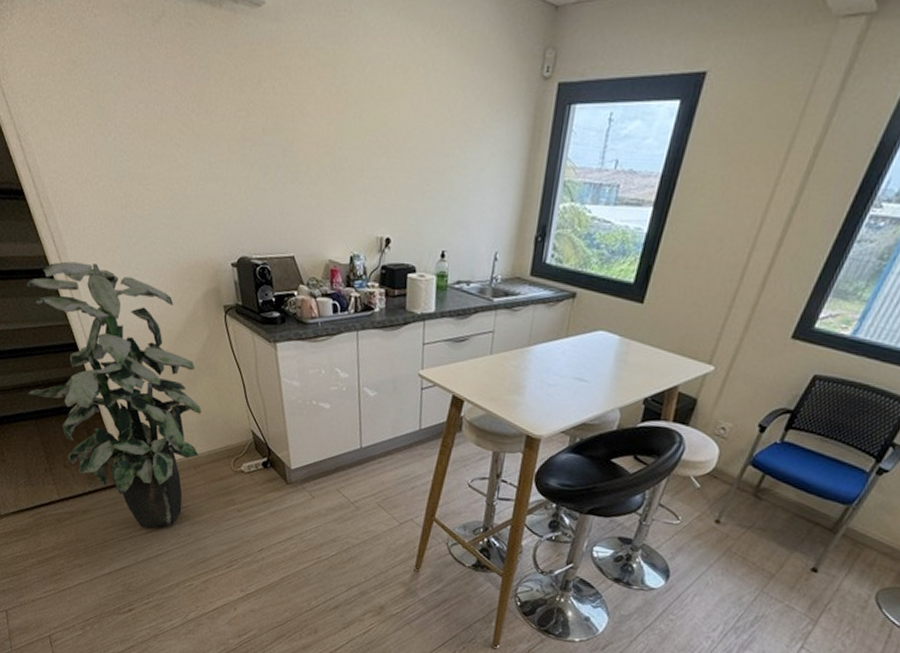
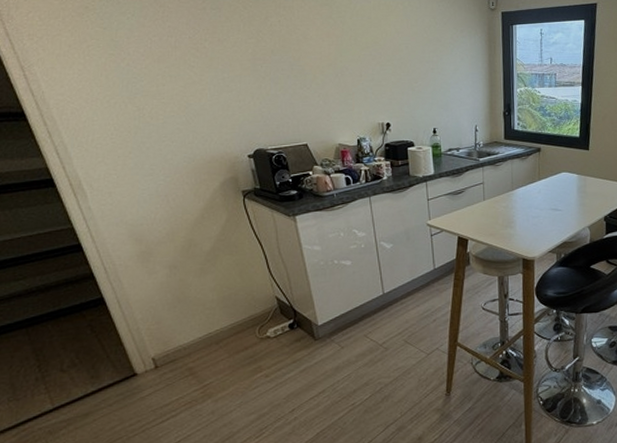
indoor plant: present [26,261,201,528] -> none [18,169,222,417]

